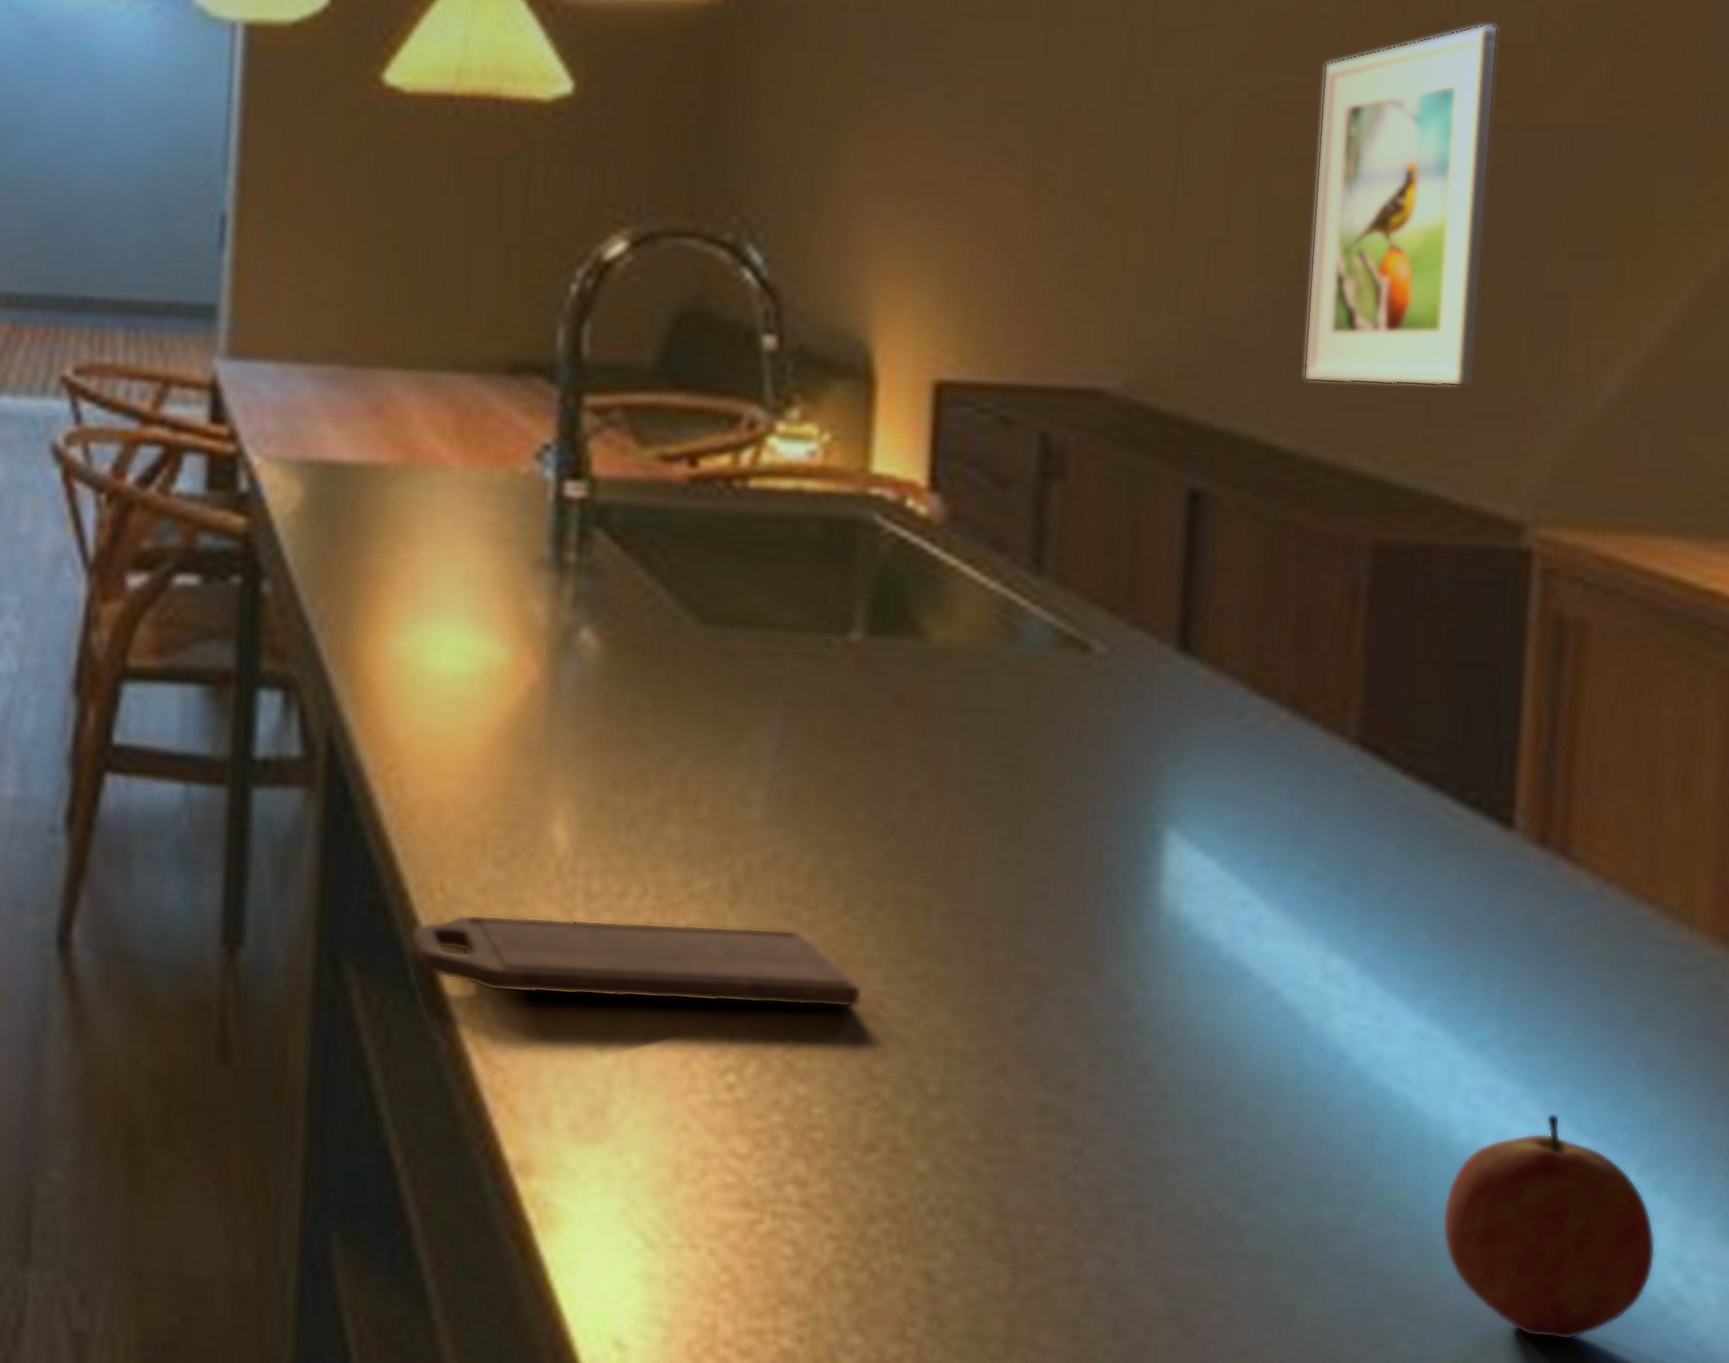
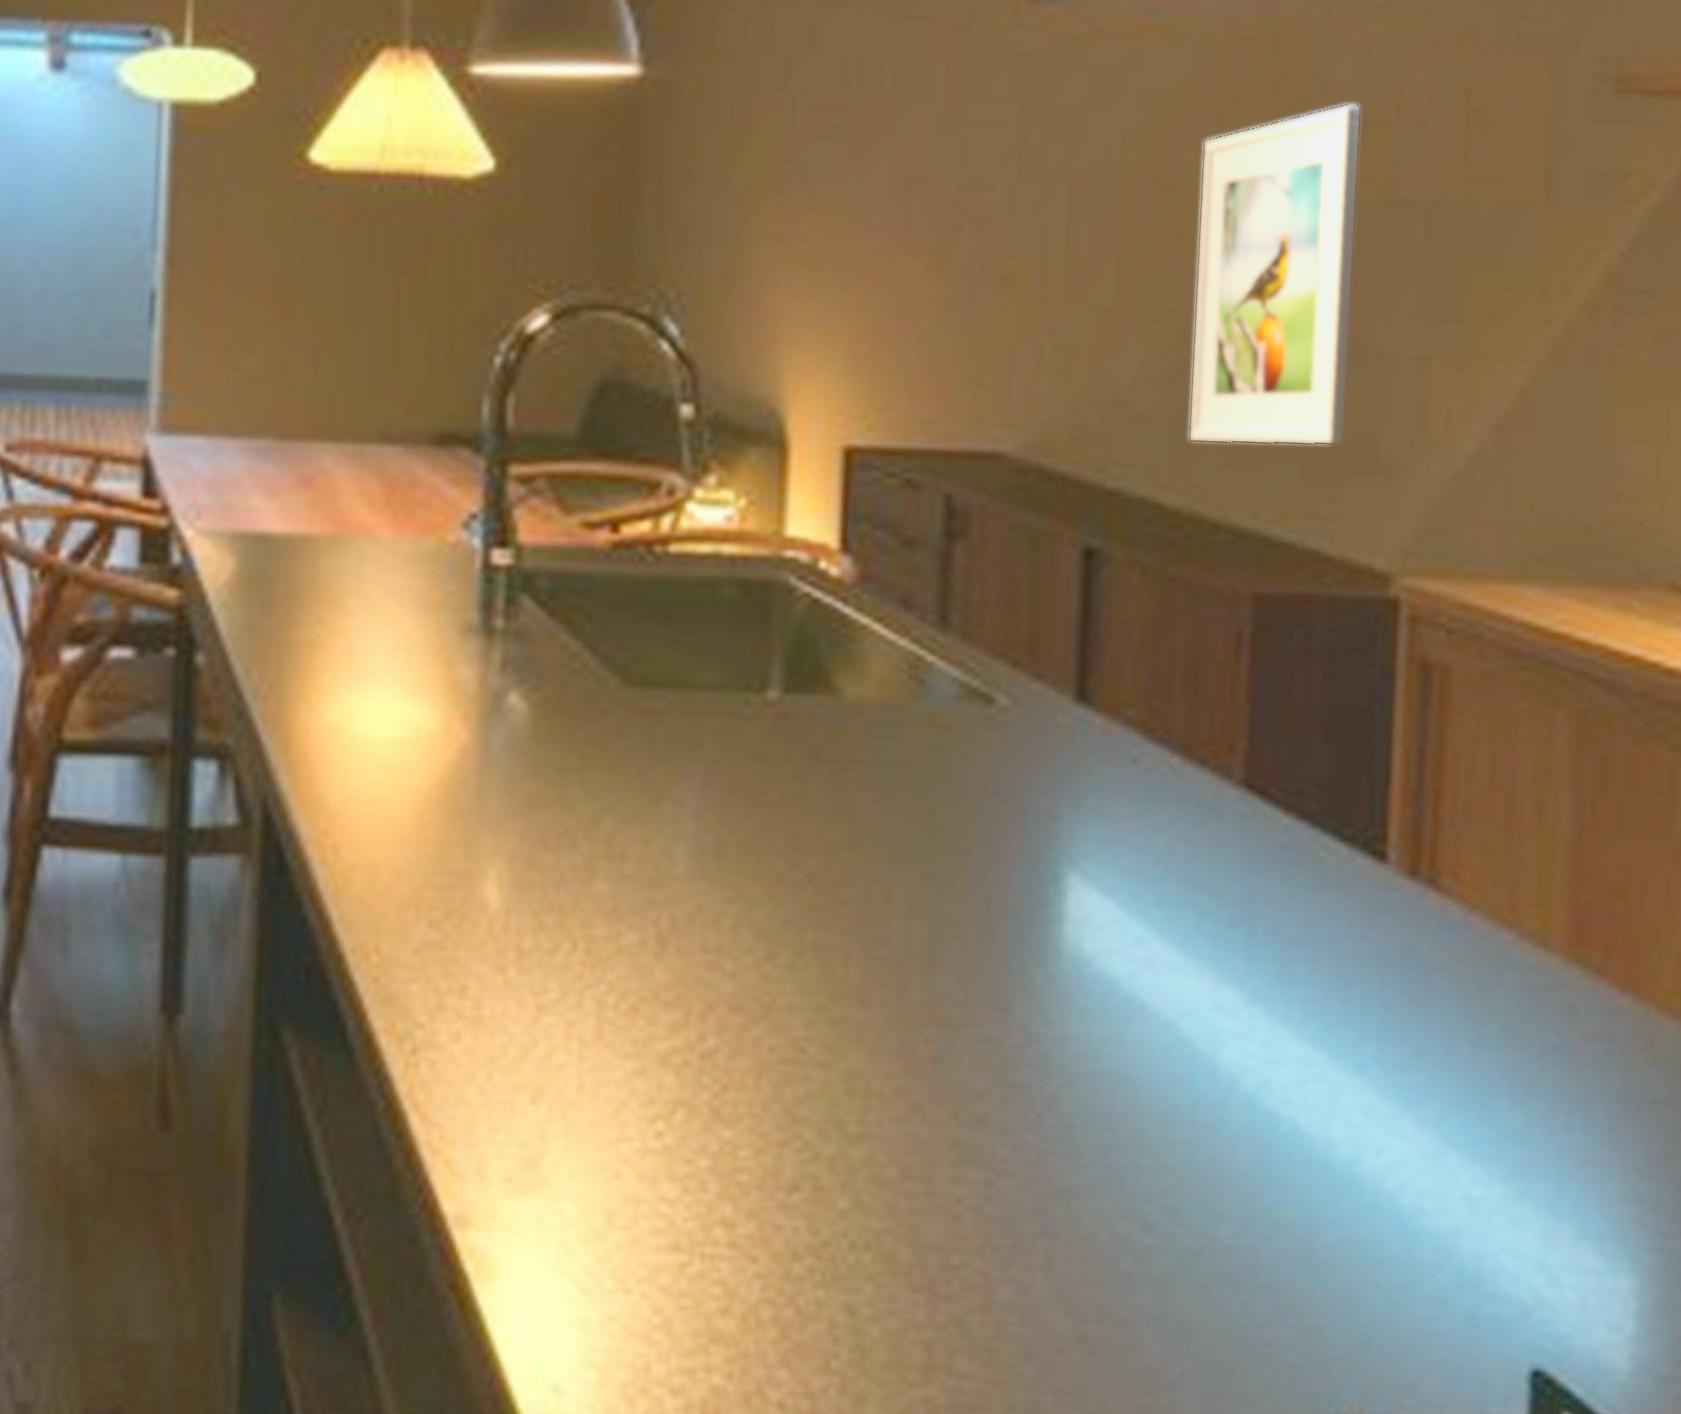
cutting board: present [409,914,861,1008] -> none [346,975,783,1054]
fruit: present [1442,1113,1656,1341] -> none [1327,1129,1521,1343]

